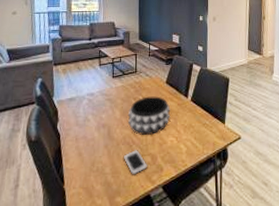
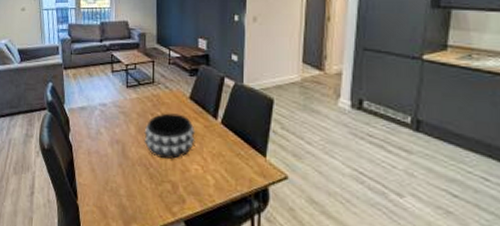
cell phone: present [123,150,147,175] -> none [139,174,167,203]

